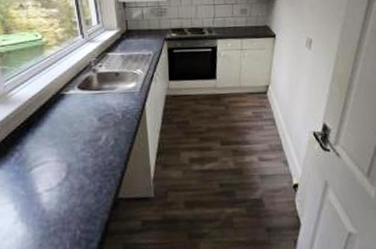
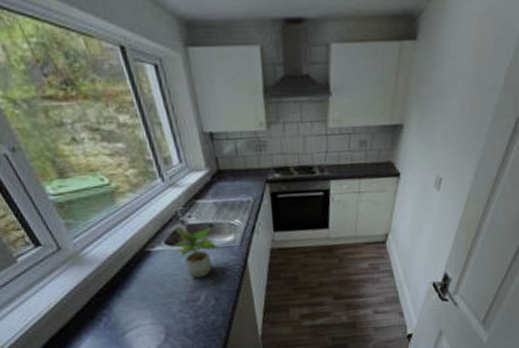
potted plant: none [83,74,124,119] -> present [172,226,221,278]

